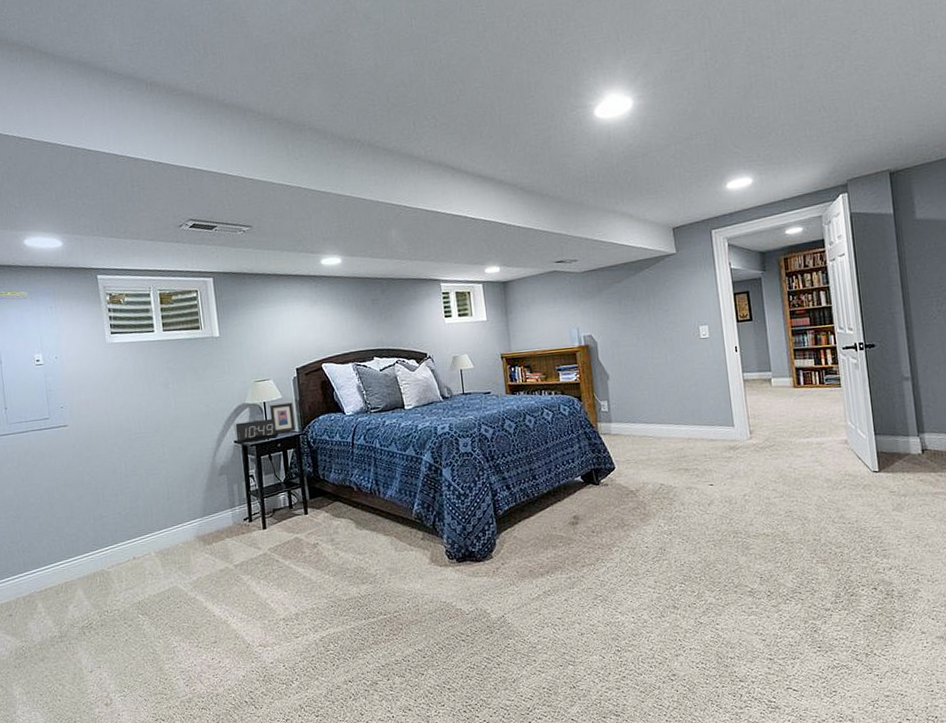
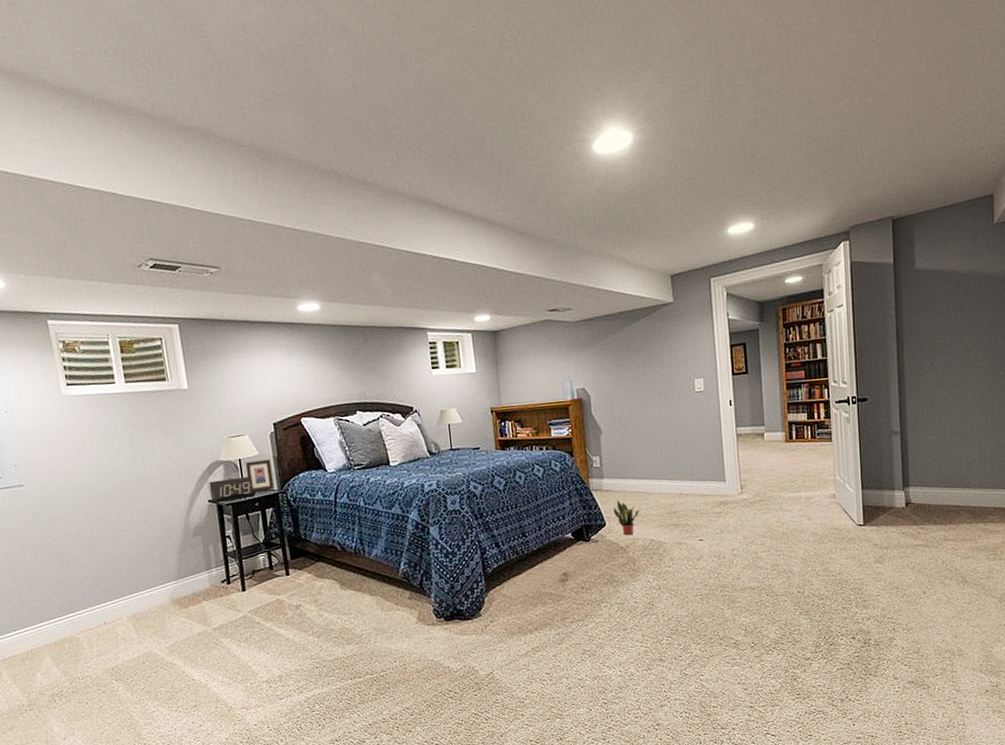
potted plant: none [622,444,648,479] -> present [613,500,639,535]

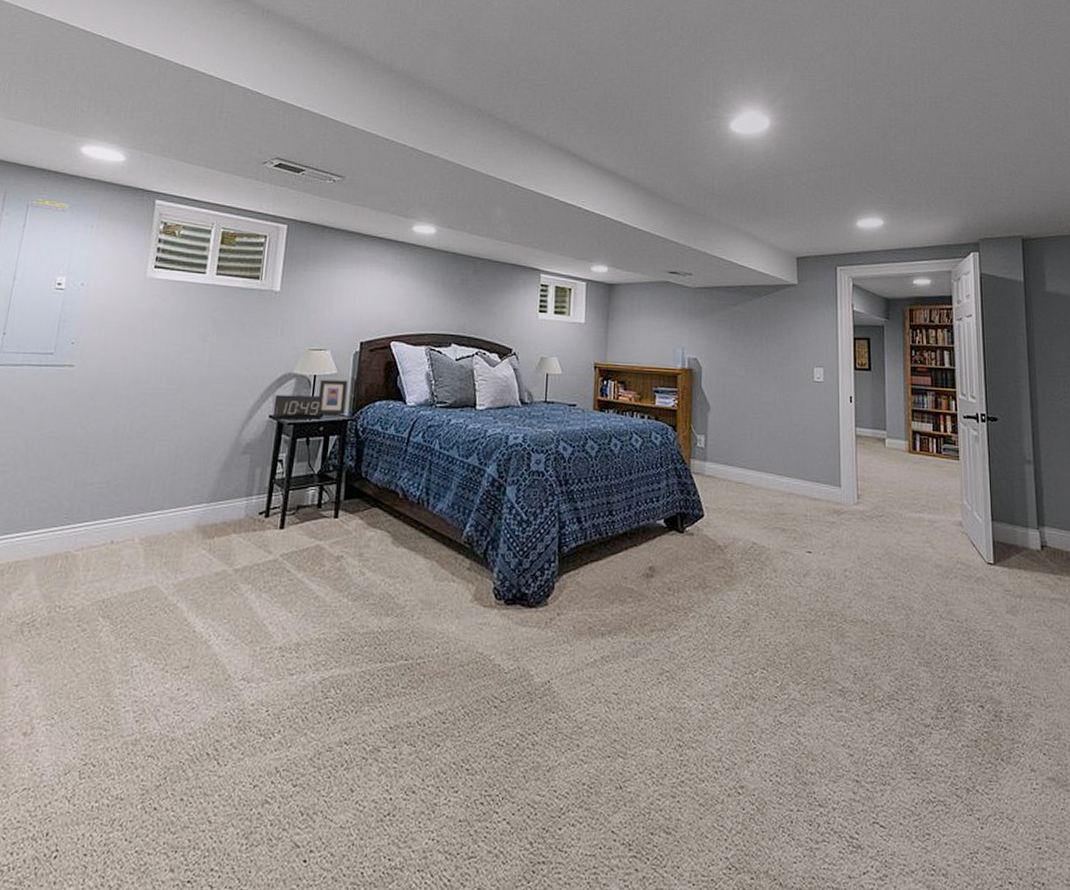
potted plant: present [613,500,639,535] -> none [713,489,743,532]

